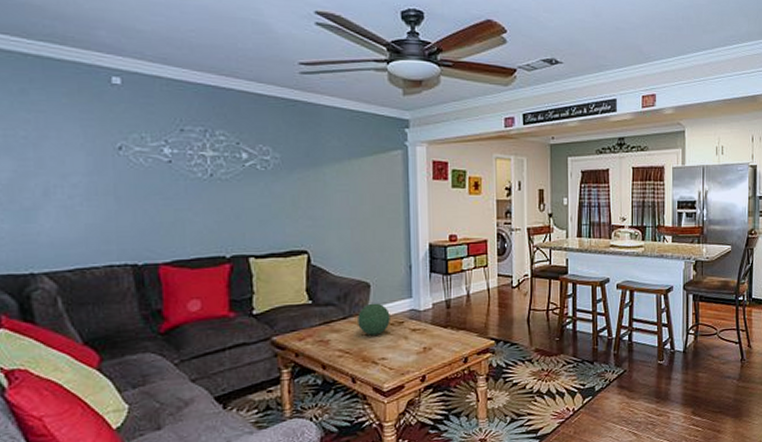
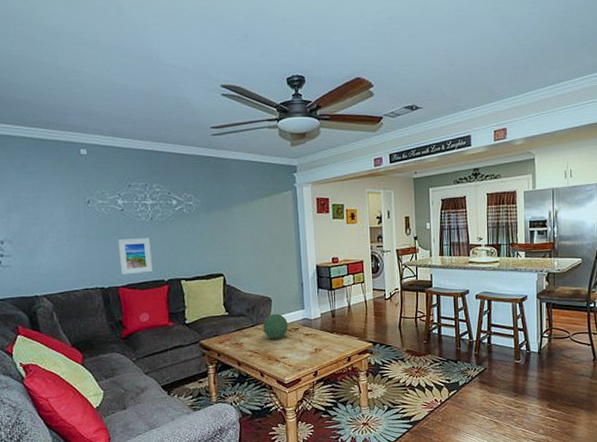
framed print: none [161,200,209,249] -> present [118,238,153,276]

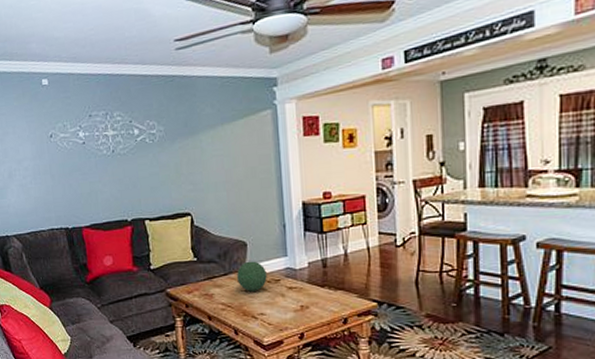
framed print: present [118,238,153,276] -> none [80,173,115,215]

